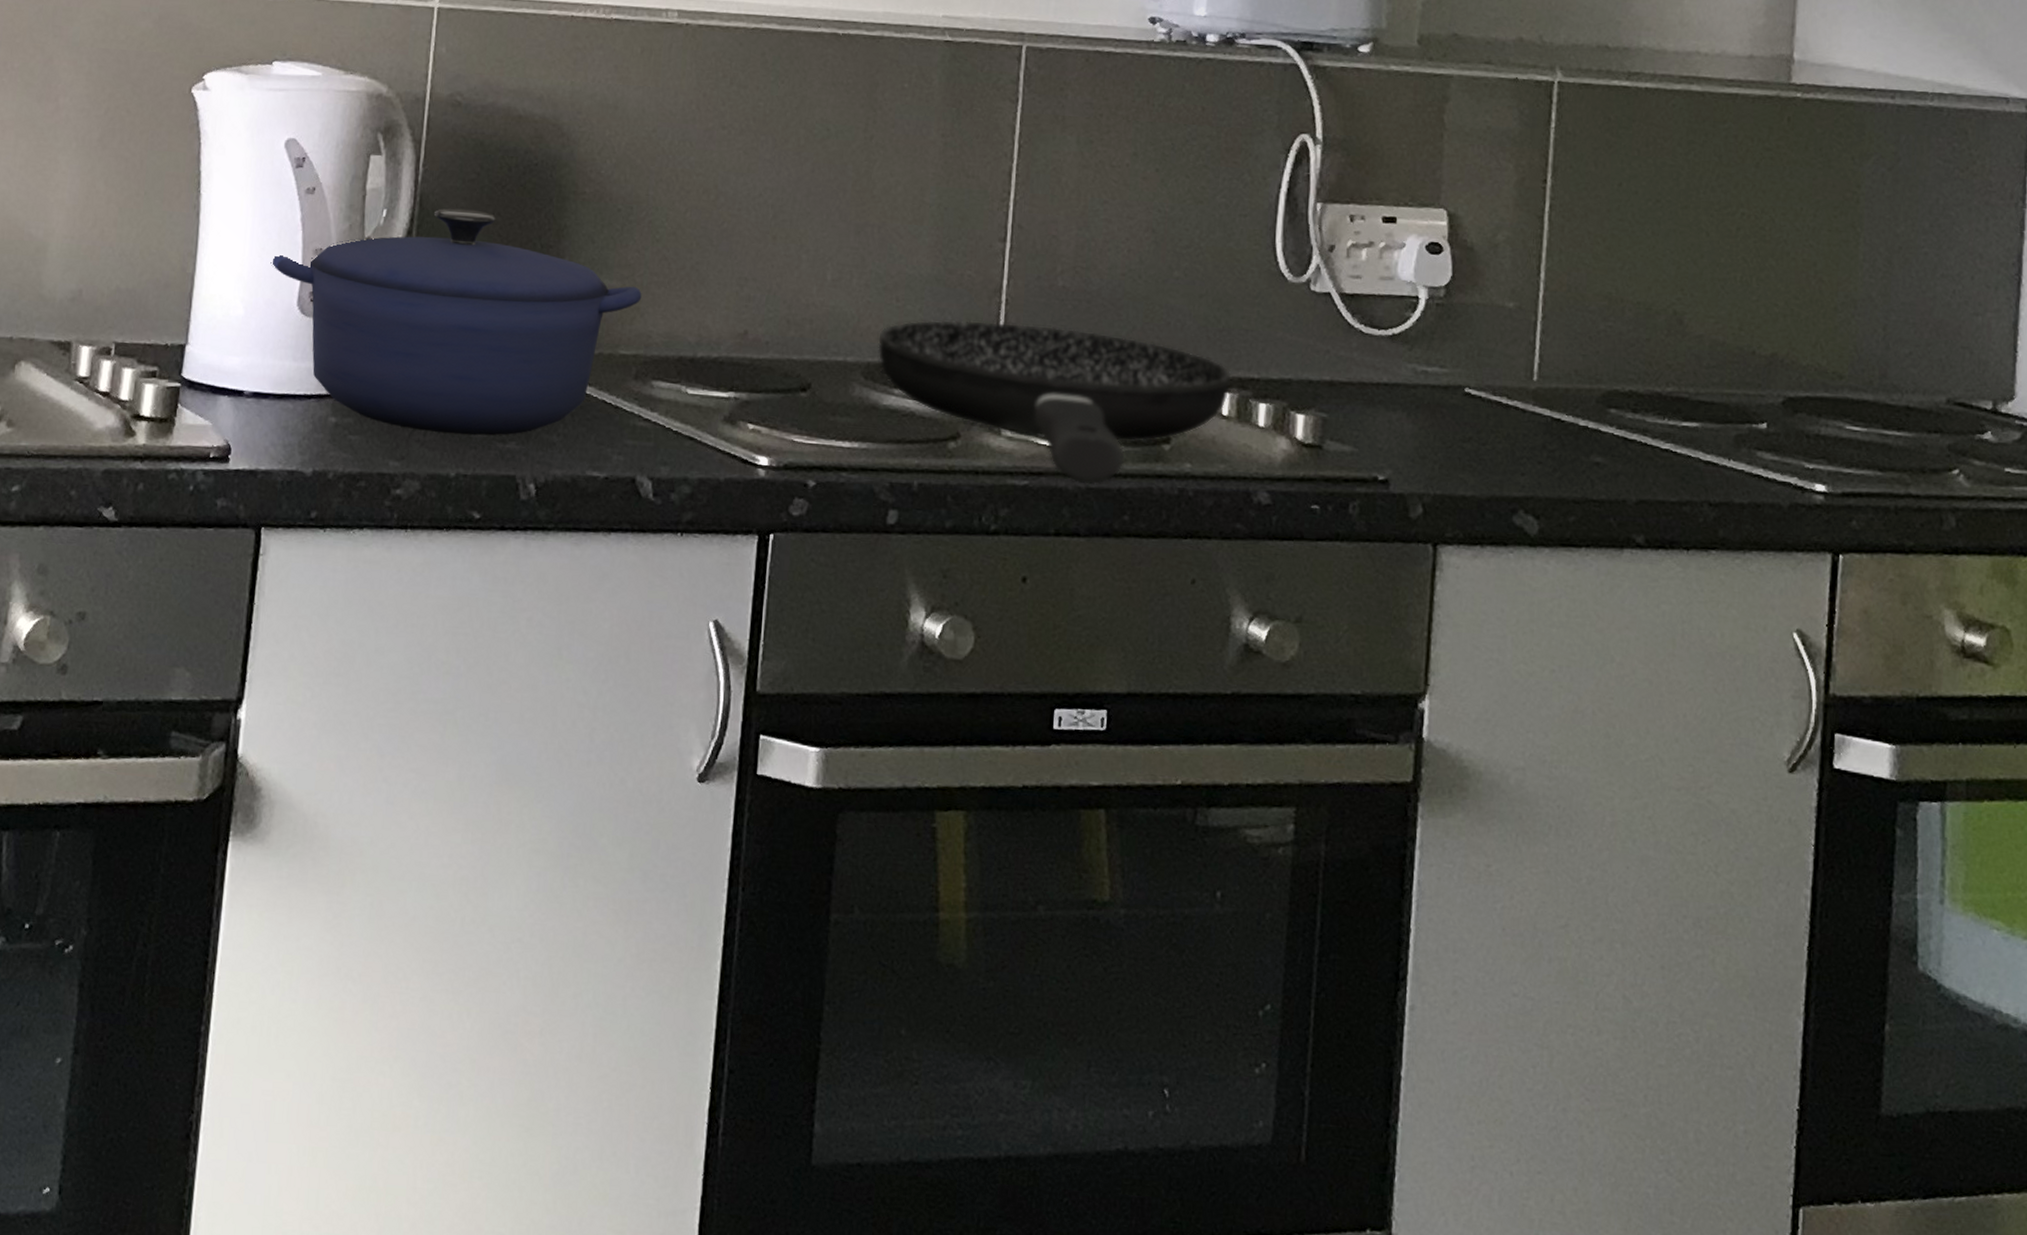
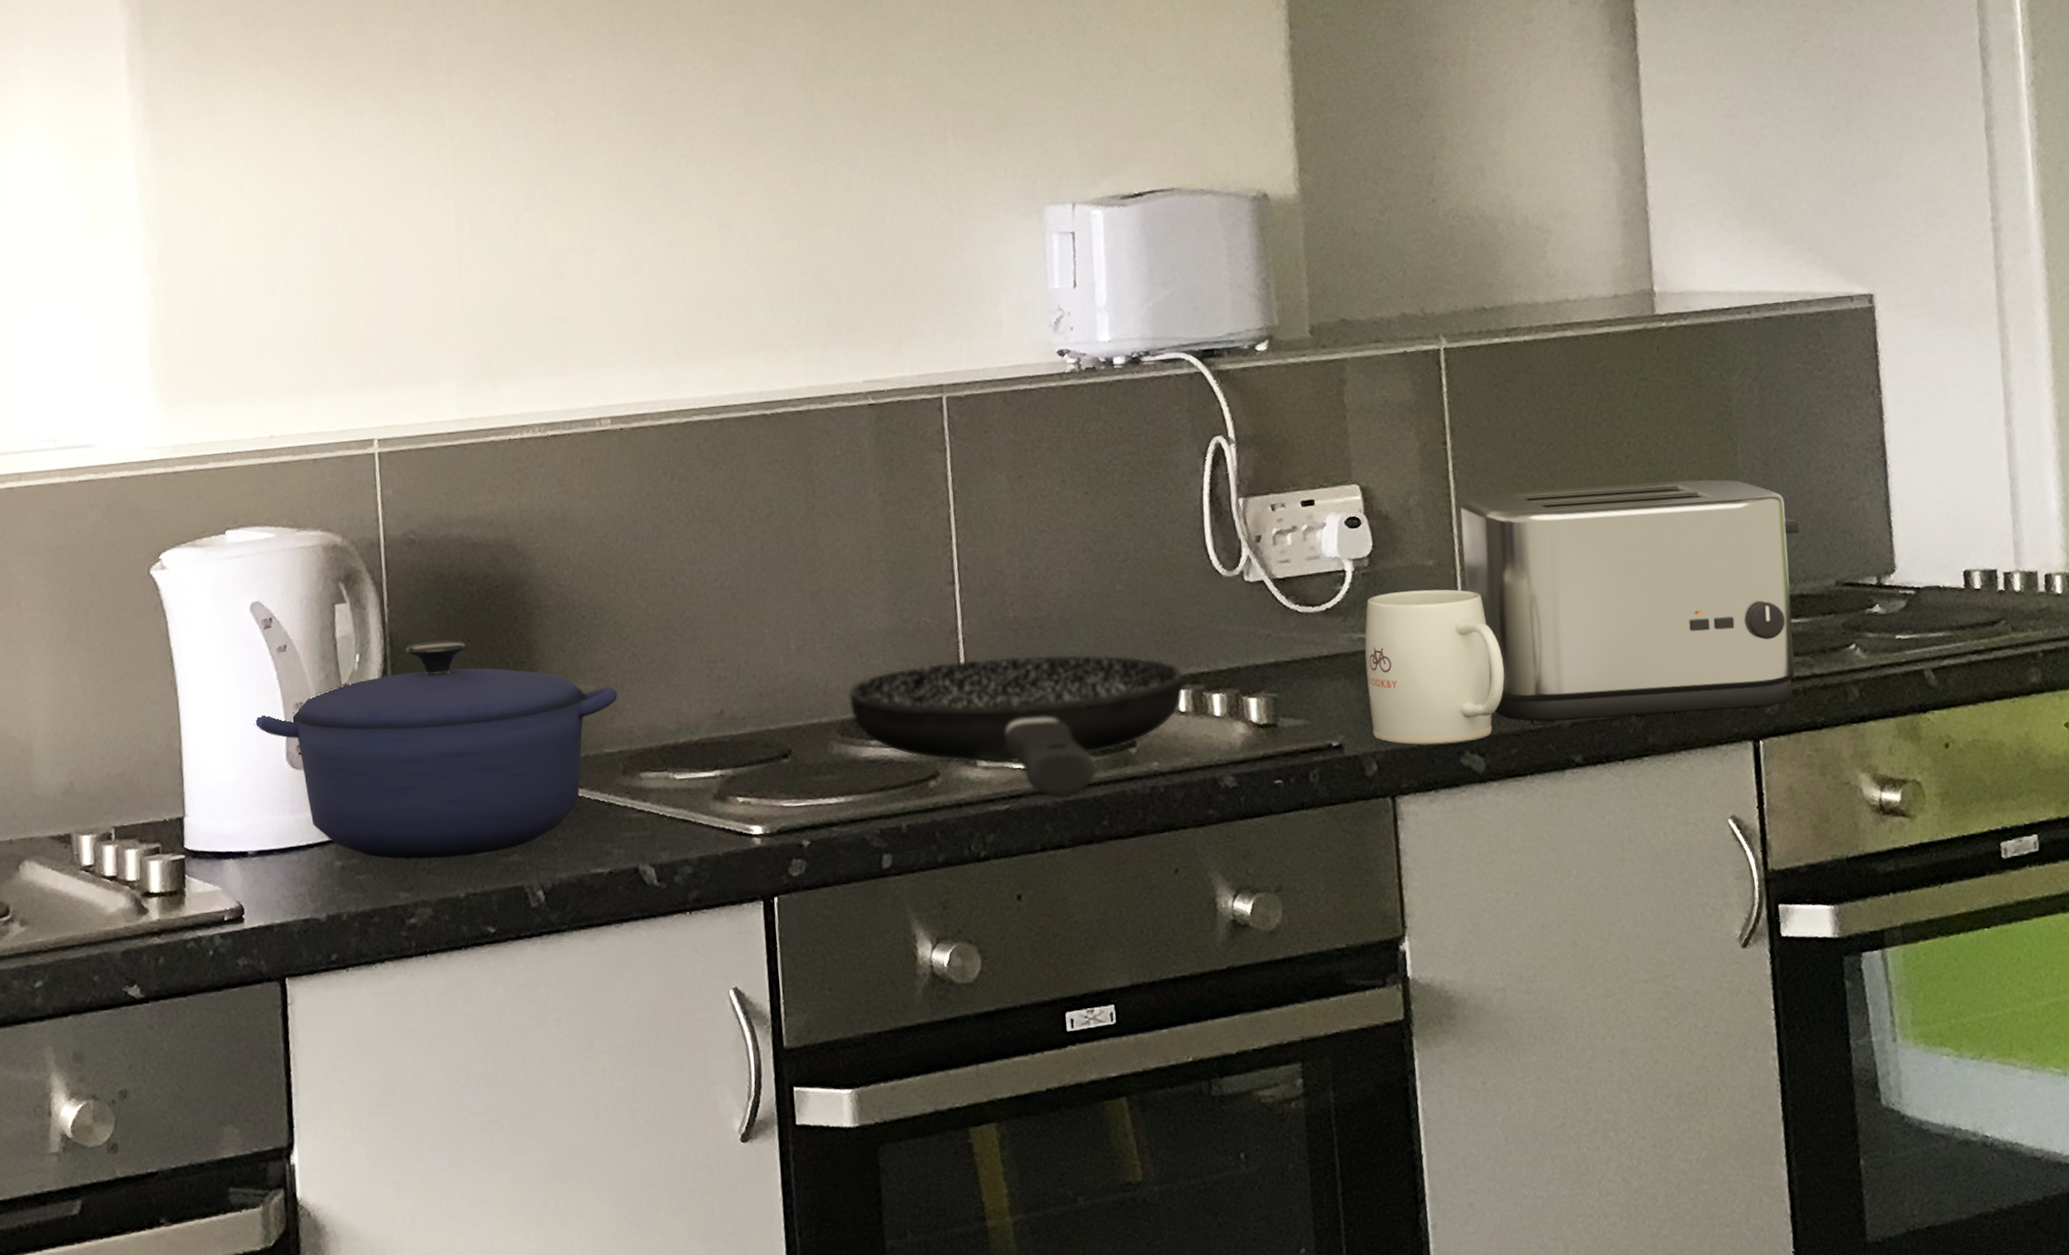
mug: none [1423,328,1574,501] -> present [1364,589,1505,745]
toaster: none [1544,242,1917,524] -> present [1460,479,1801,725]

